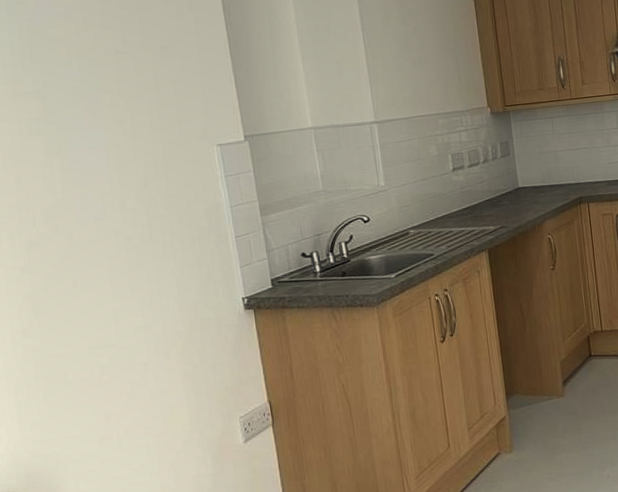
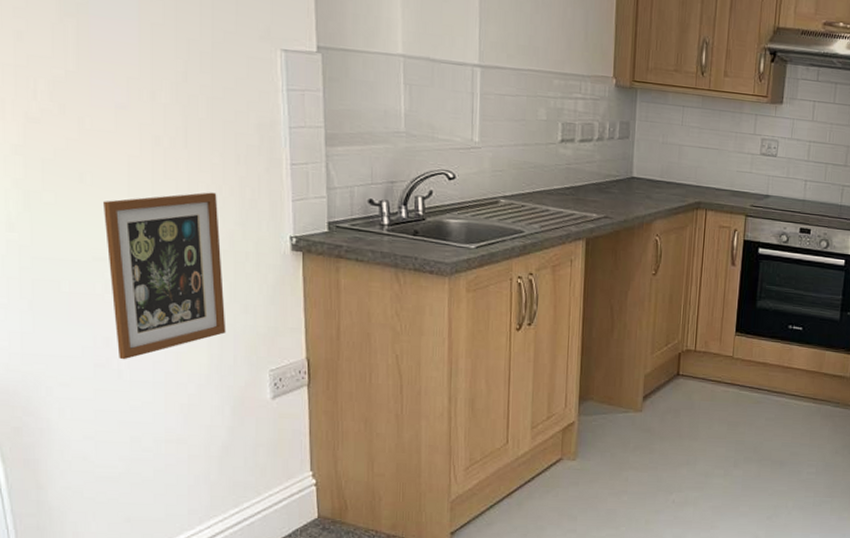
picture frame: none [93,273,201,431] -> present [103,192,226,360]

